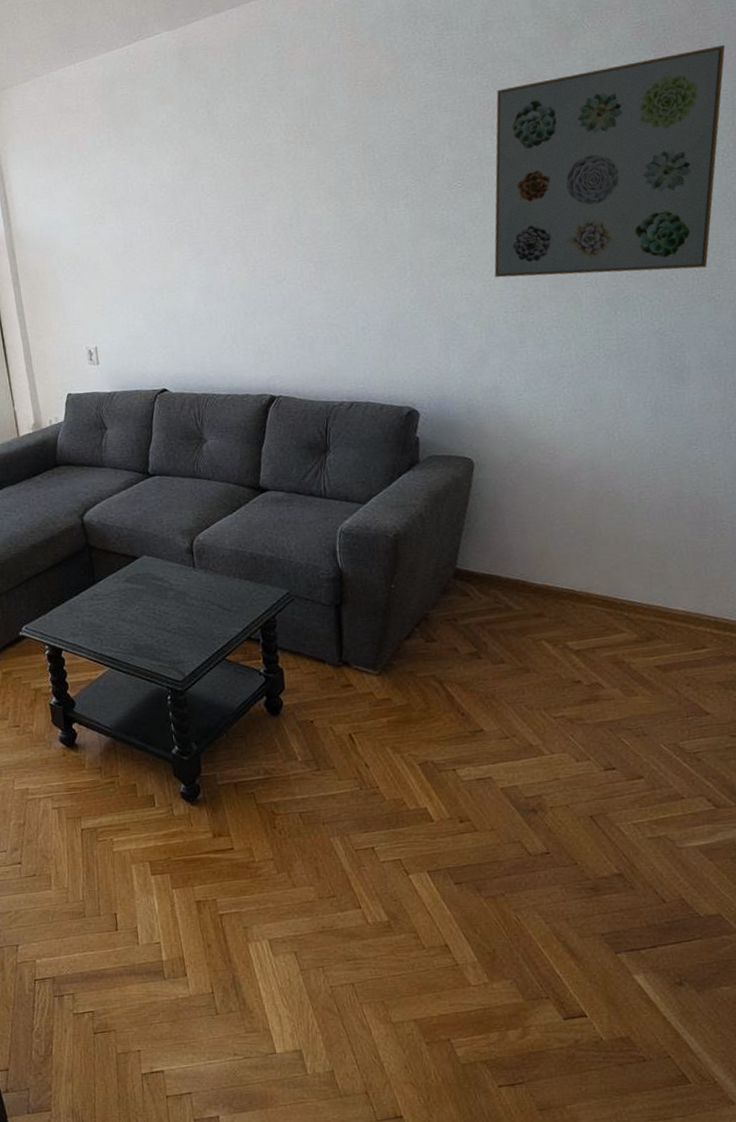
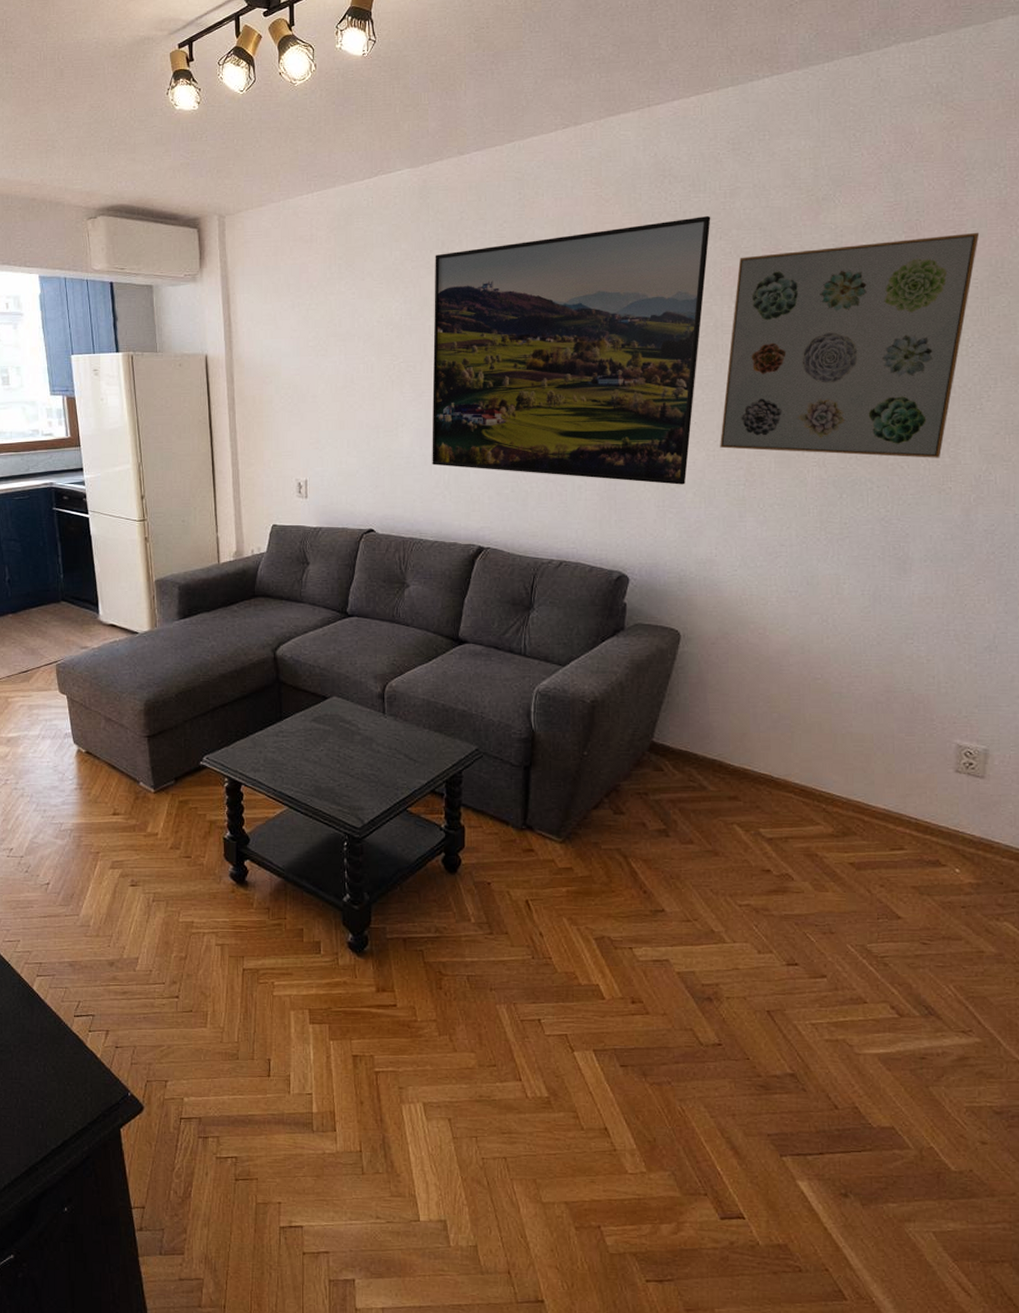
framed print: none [200,52,466,321] -> present [432,216,711,485]

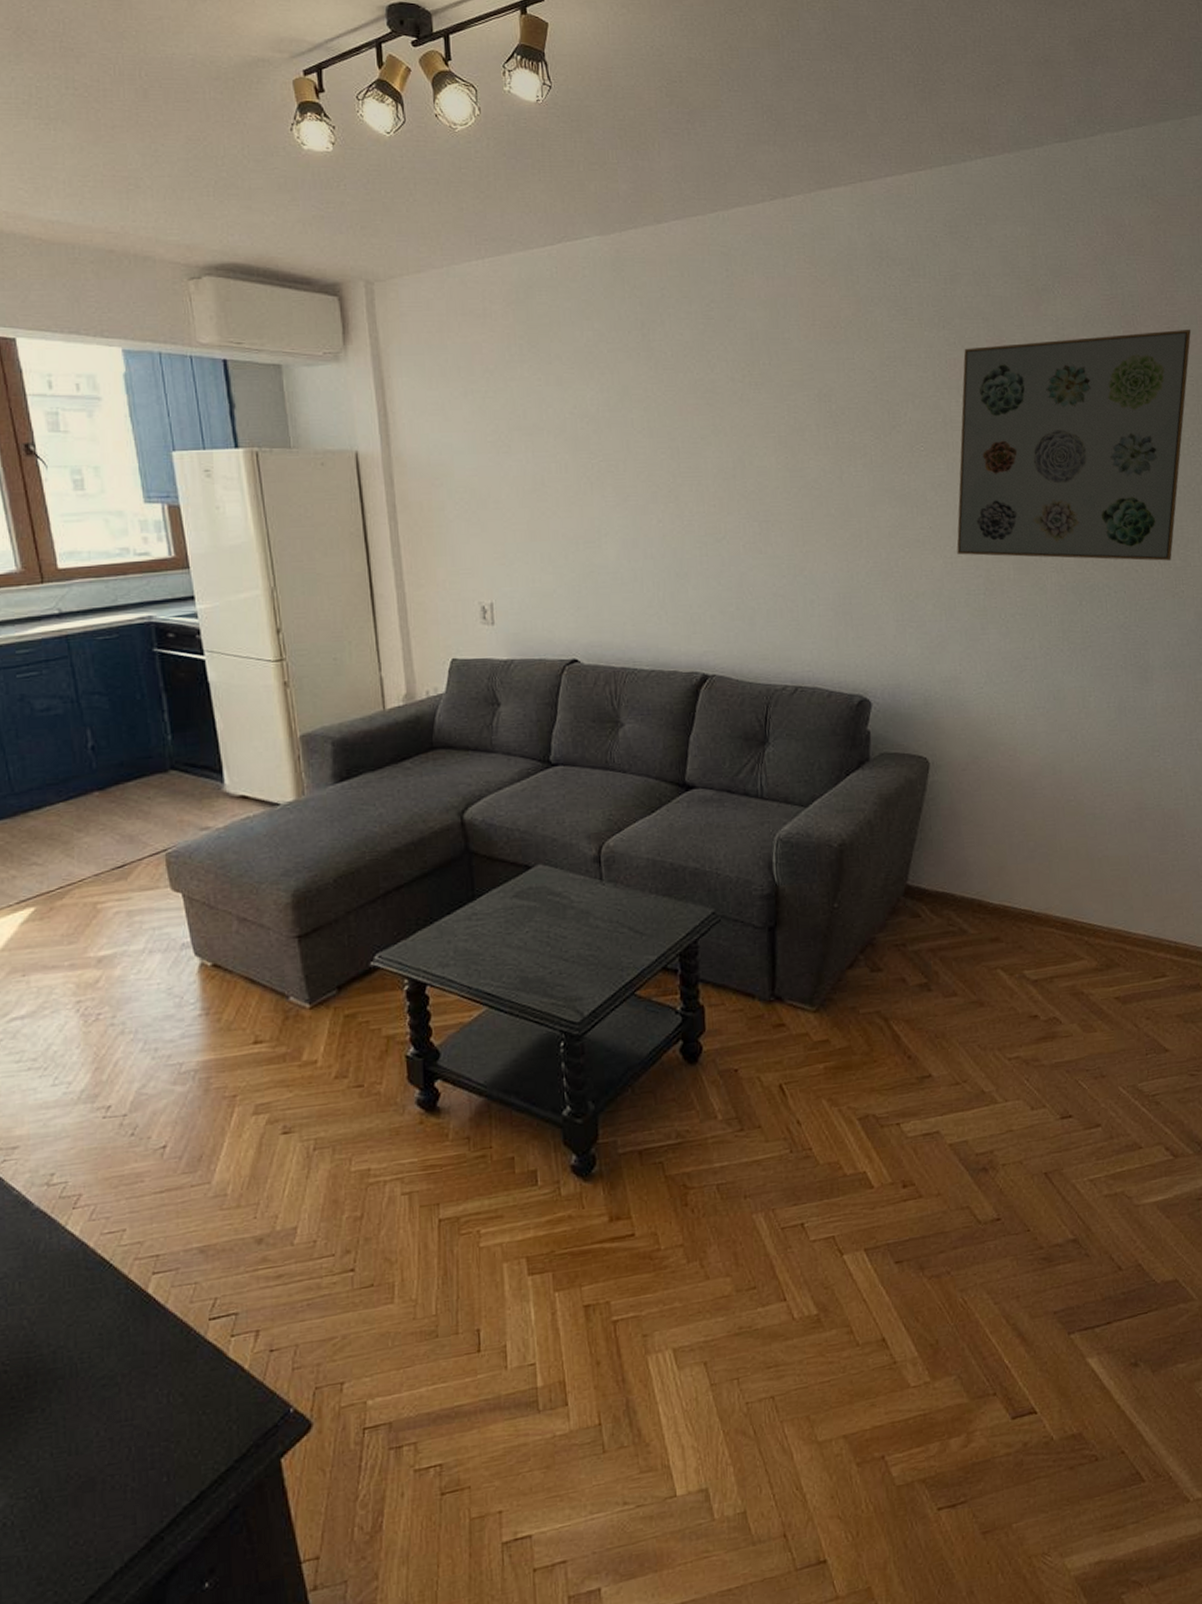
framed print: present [432,216,711,485] -> none [634,303,933,596]

